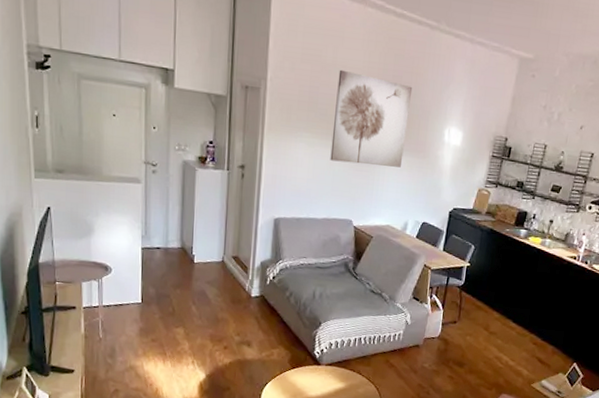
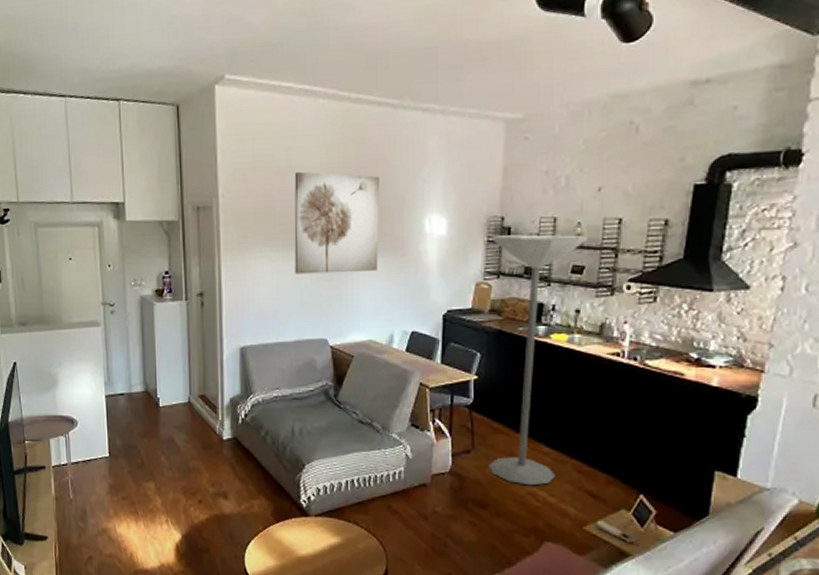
floor lamp: none [469,152,568,352] -> present [488,235,588,486]

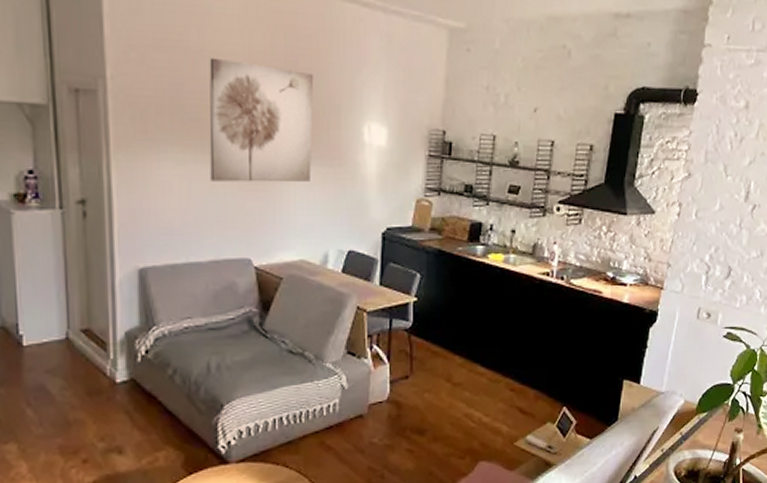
floor lamp: present [488,235,588,486] -> none [426,150,524,408]

